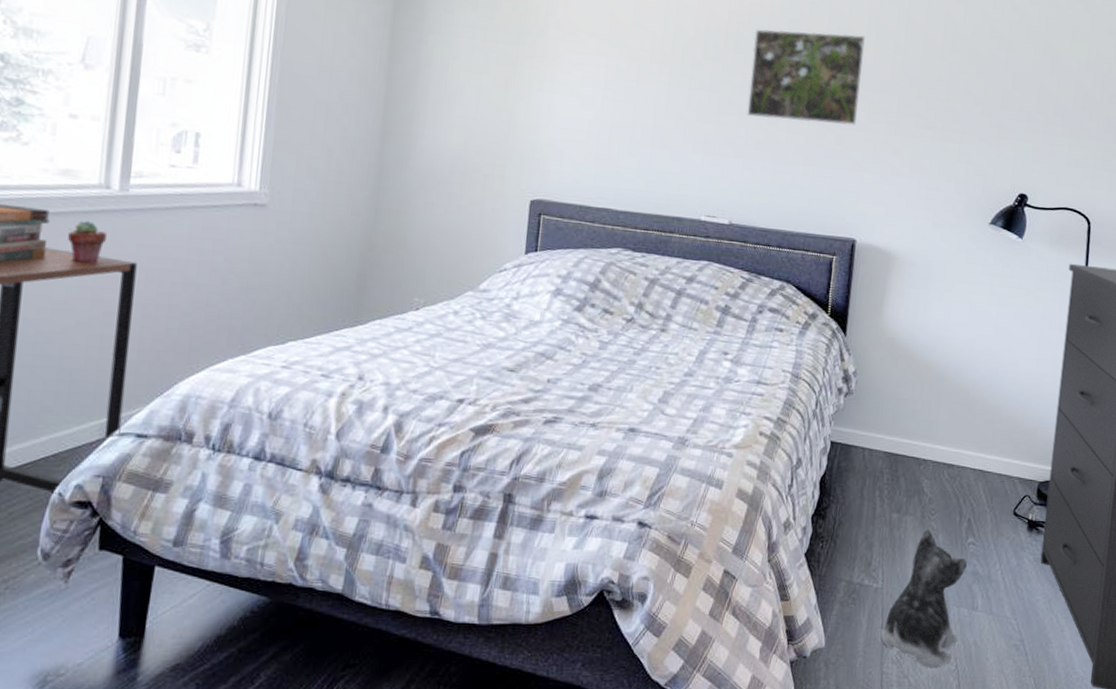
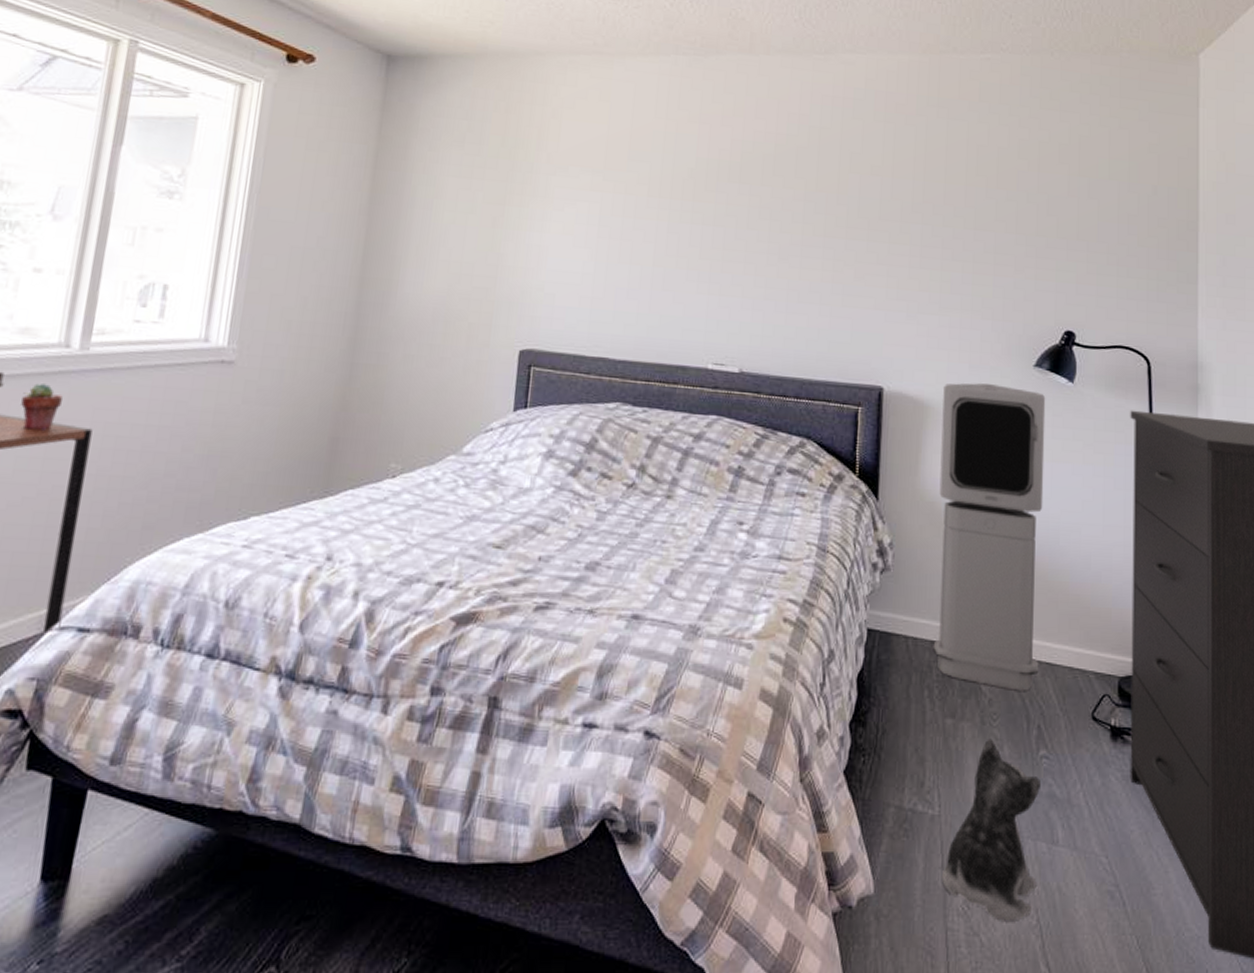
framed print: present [747,29,865,126] -> none [755,157,880,260]
air purifier: none [885,237,998,492] -> present [933,383,1046,691]

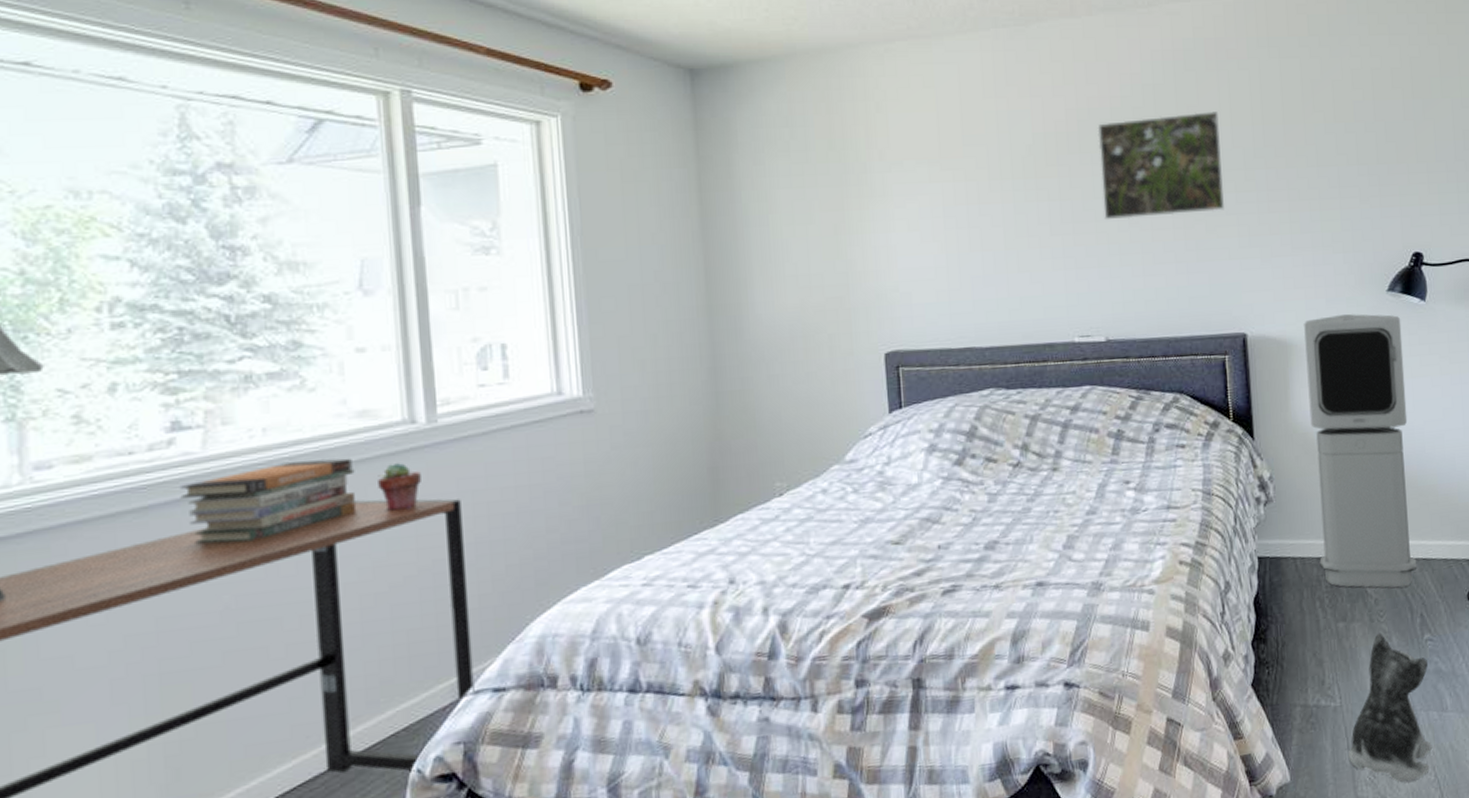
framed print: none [755,157,880,260] -> present [1097,111,1224,220]

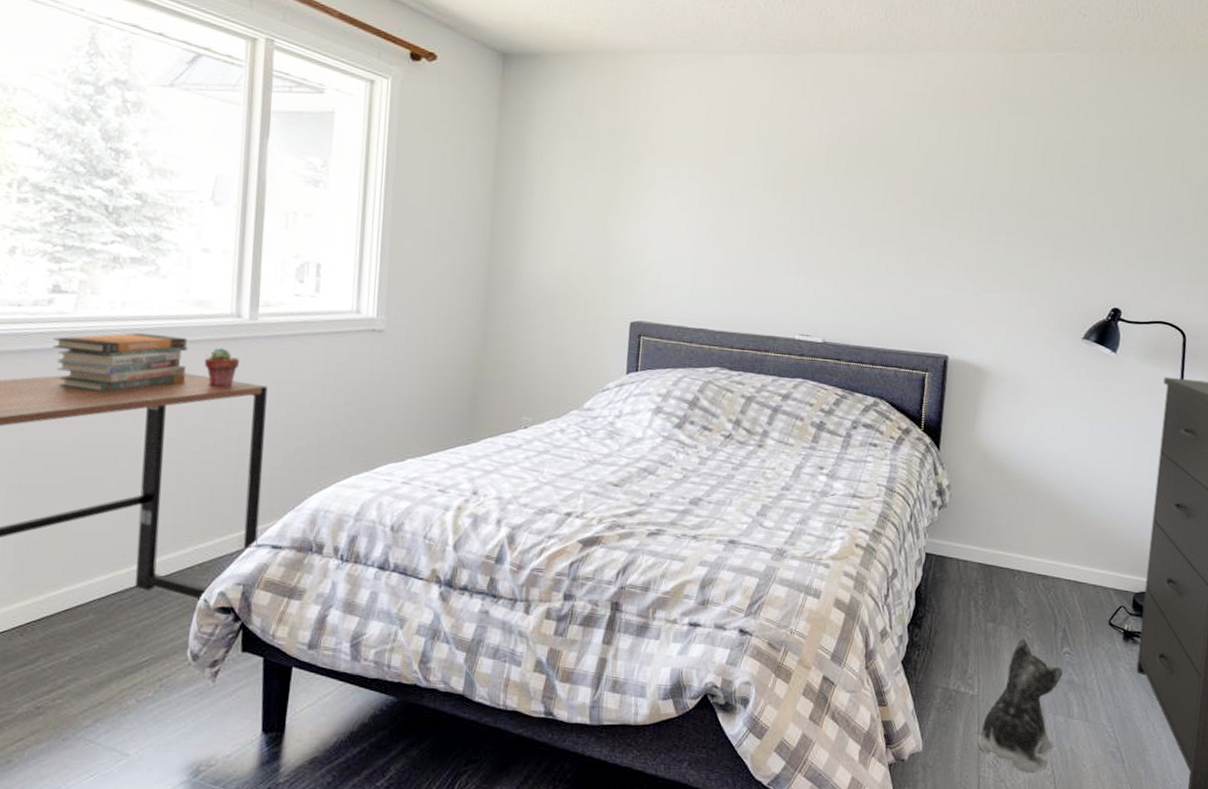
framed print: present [1097,111,1224,220] -> none [838,150,955,244]
air purifier: present [1304,314,1417,588] -> none [980,352,1091,603]

